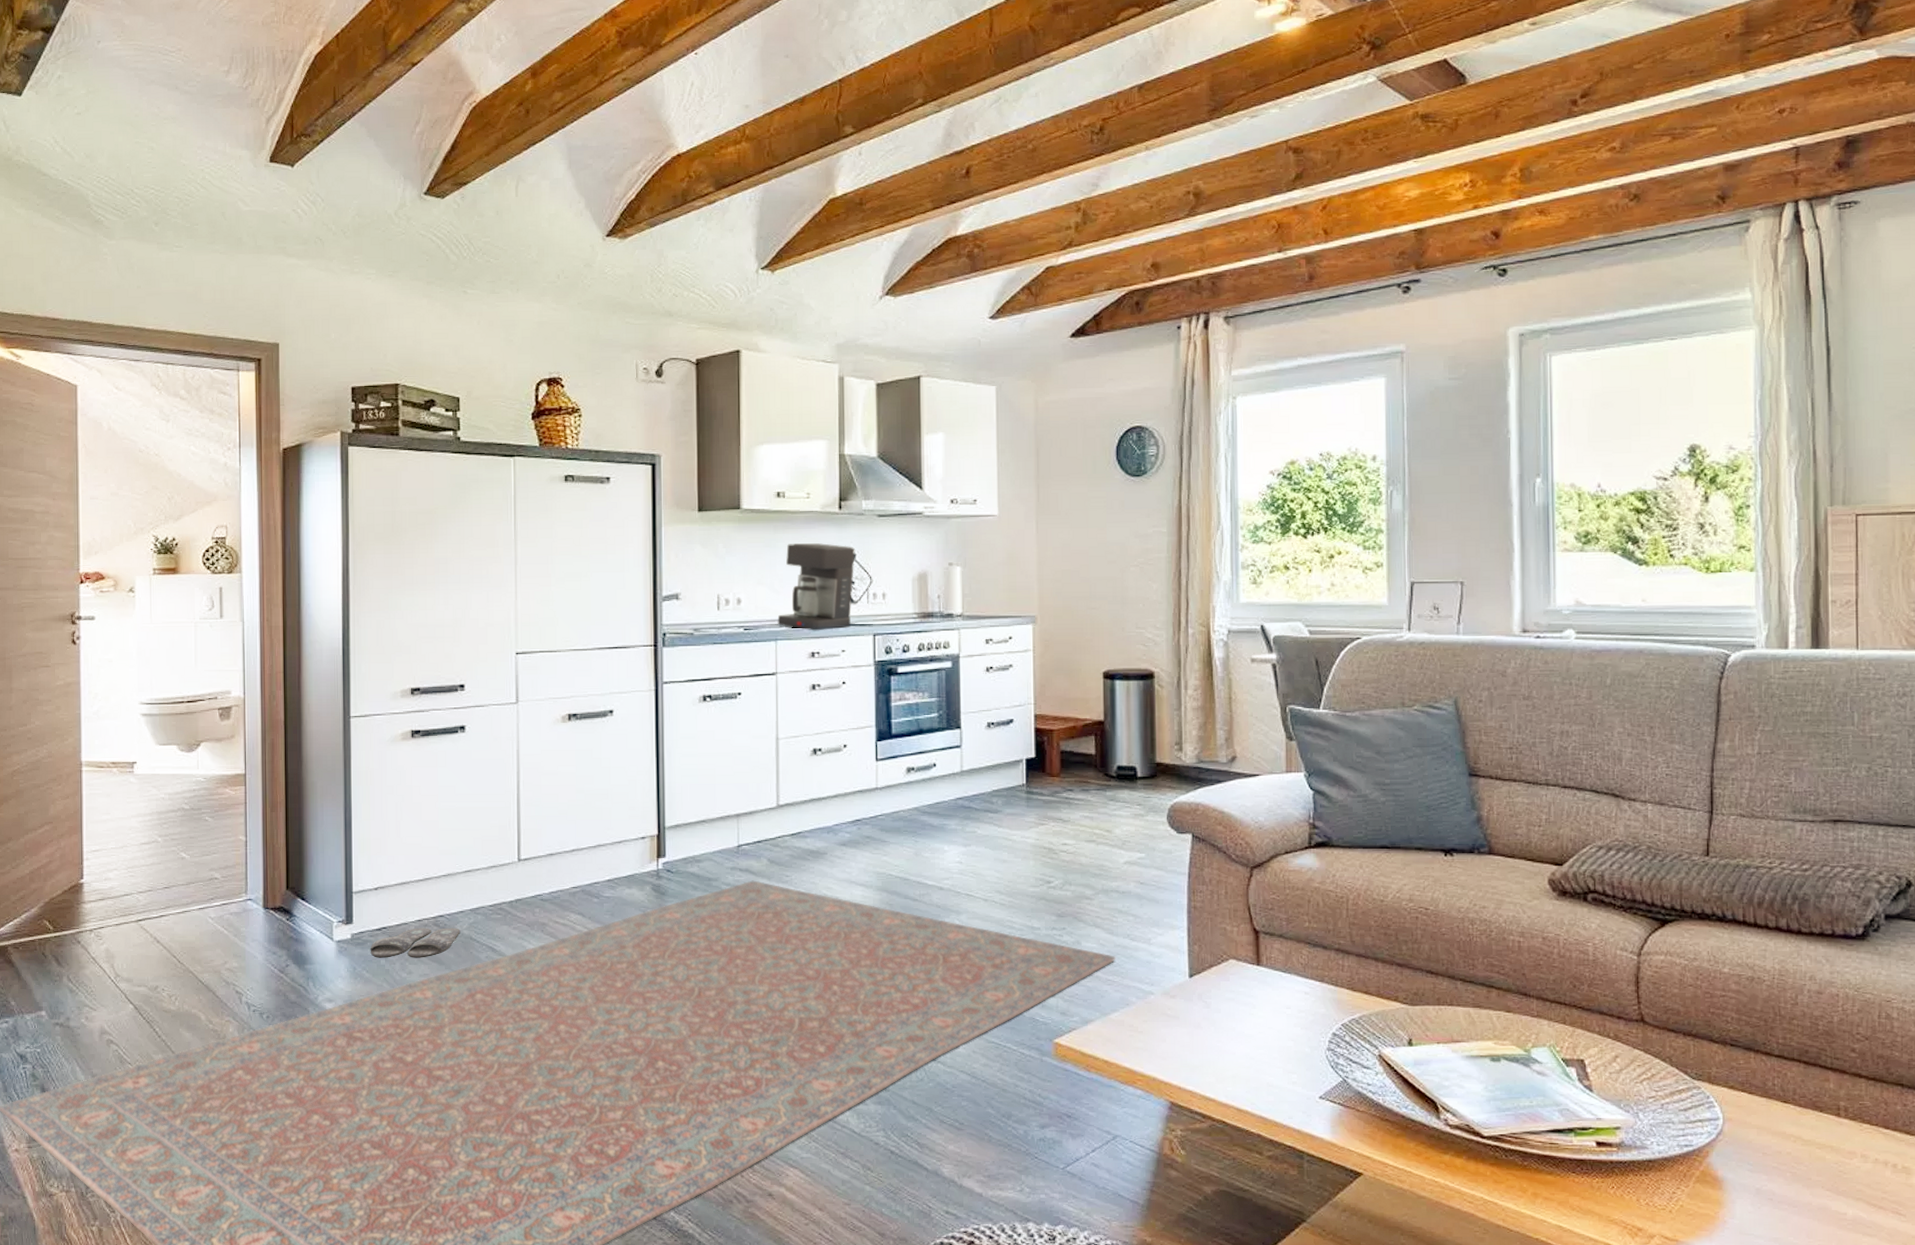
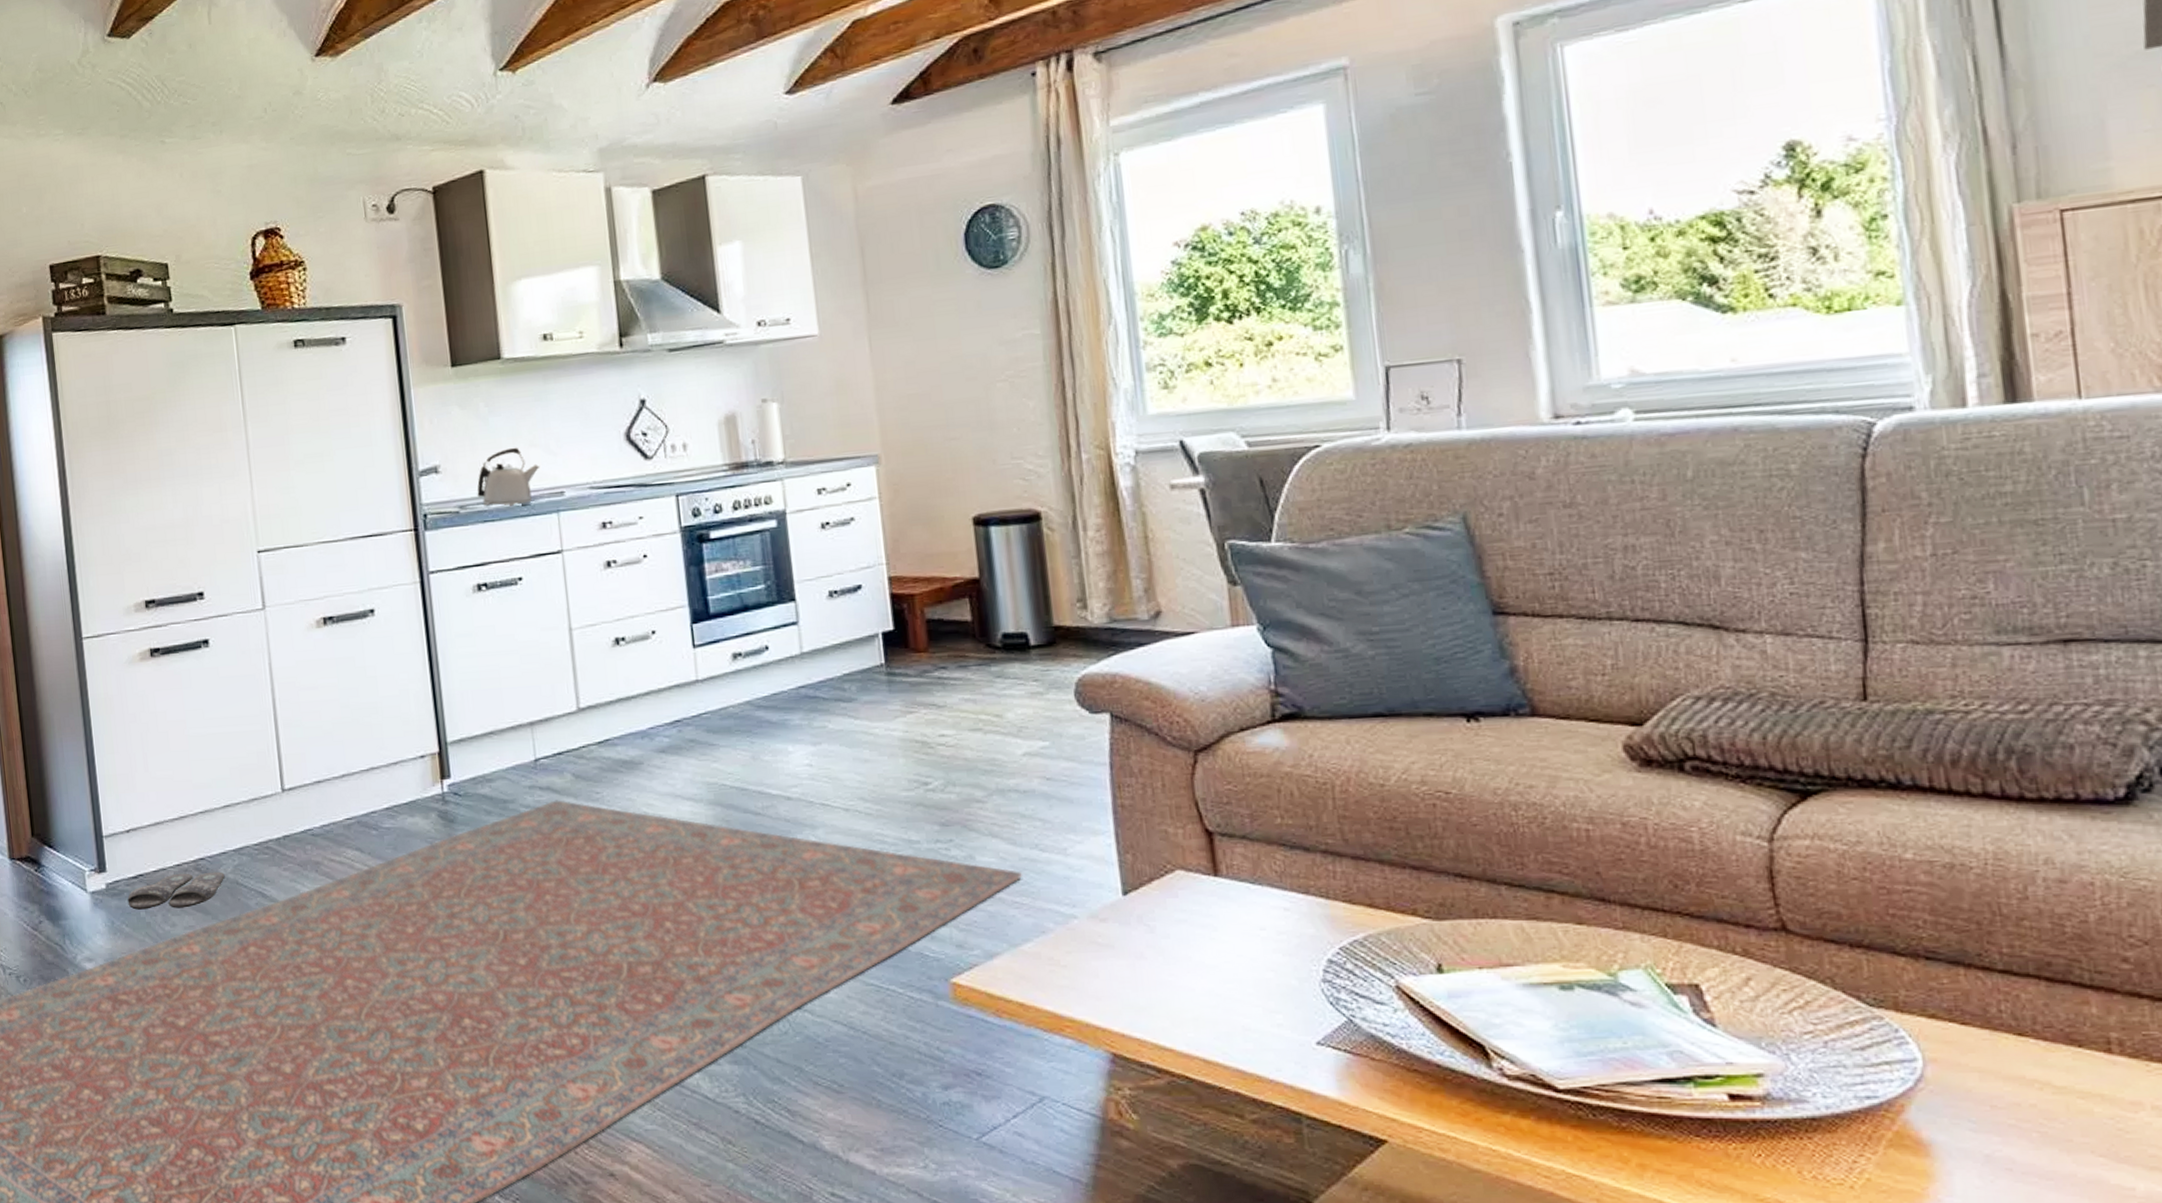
kettle: none [710,583,765,633] -> present [477,447,540,506]
coffee maker: present [777,543,855,631] -> none [557,390,647,497]

